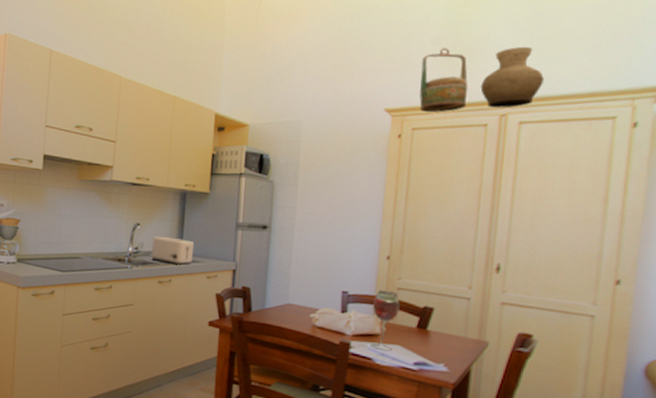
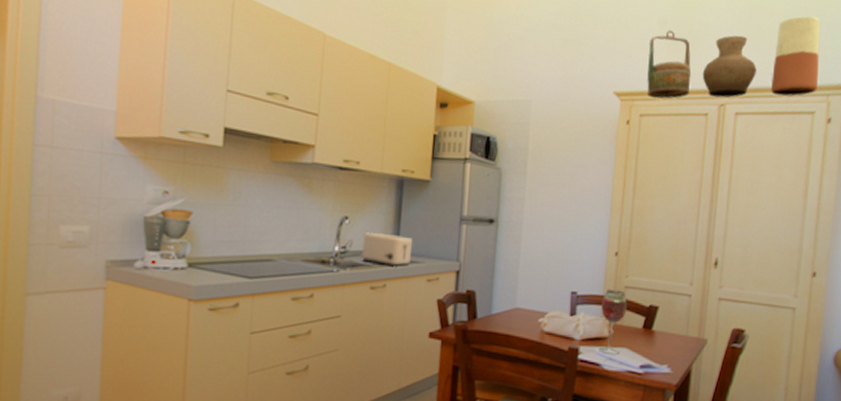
vase: none [562,20,623,103] -> present [771,16,821,97]

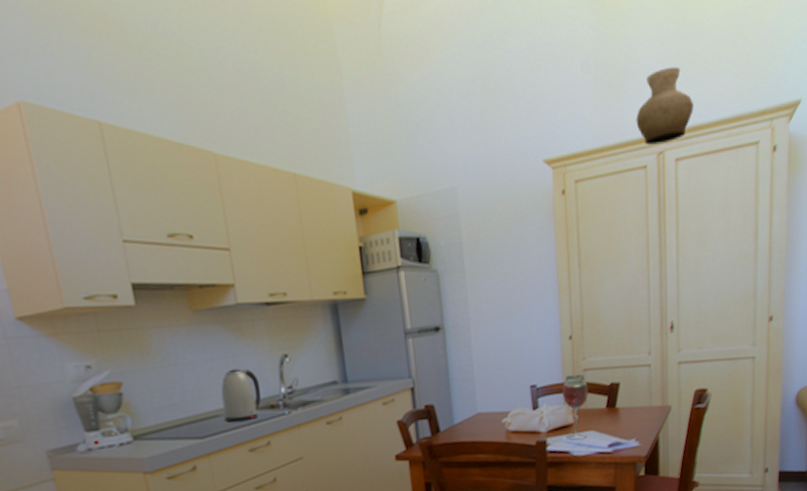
kettle: none [276,220,317,271] -> present [220,368,261,423]
toaster: present [361,231,413,267] -> none [307,363,362,398]
decorative basket: present [647,30,692,99] -> none [575,75,625,160]
vase: present [771,16,821,97] -> none [710,28,760,130]

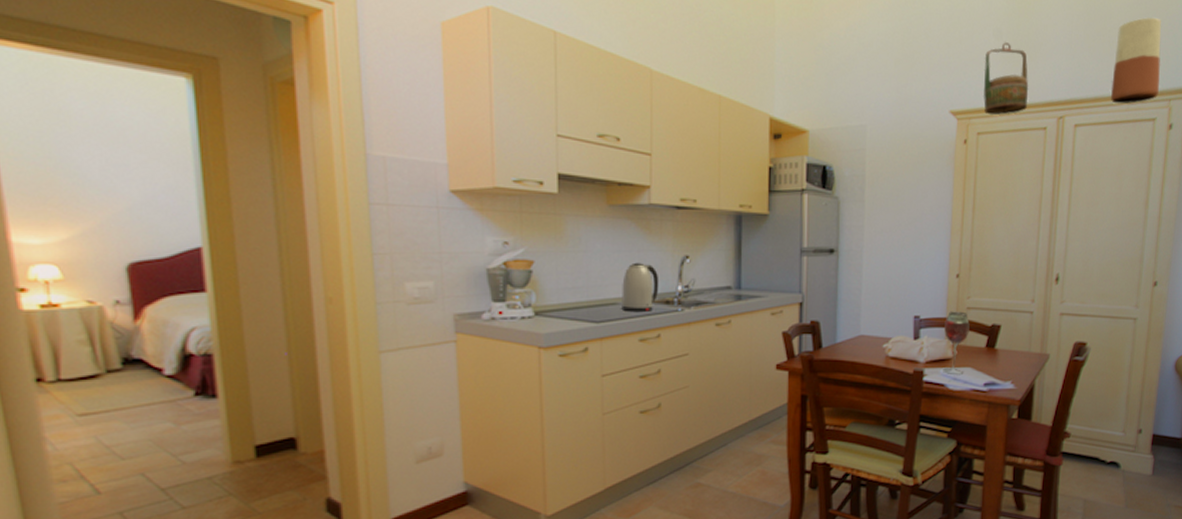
decorative basket: none [575,75,625,160] -> present [984,42,1029,116]
vase: present [636,66,693,145] -> none [1040,43,1096,110]
vase: none [710,28,760,130] -> present [1111,17,1162,105]

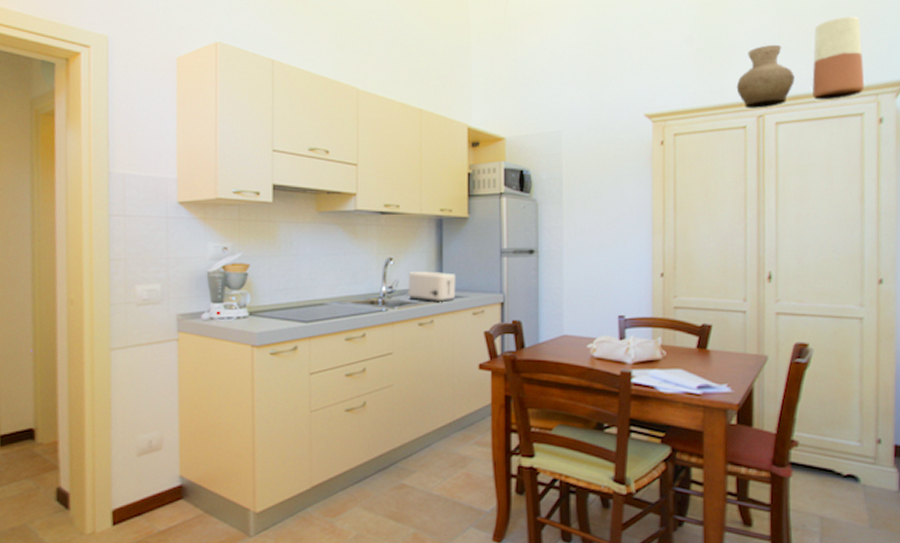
kettle: present [621,262,659,313] -> none [329,265,365,313]
toaster: none [705,269,755,303] -> present [408,270,456,303]
wineglass: present [943,311,970,376] -> none [651,311,678,378]
decorative basket: present [984,42,1029,116] -> none [678,48,725,117]
vase: none [1040,43,1096,110] -> present [736,44,795,109]

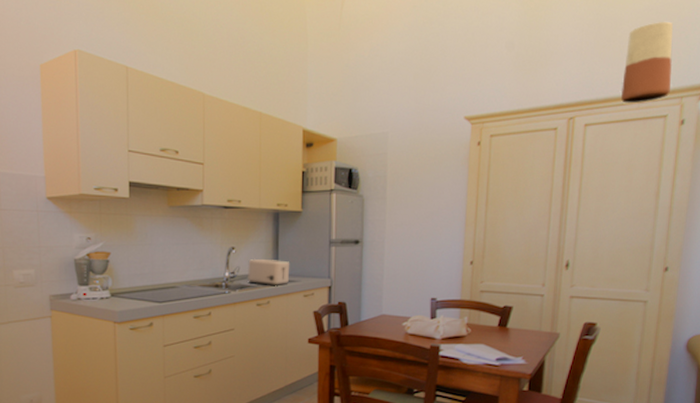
vase: present [736,44,795,109] -> none [551,49,606,112]

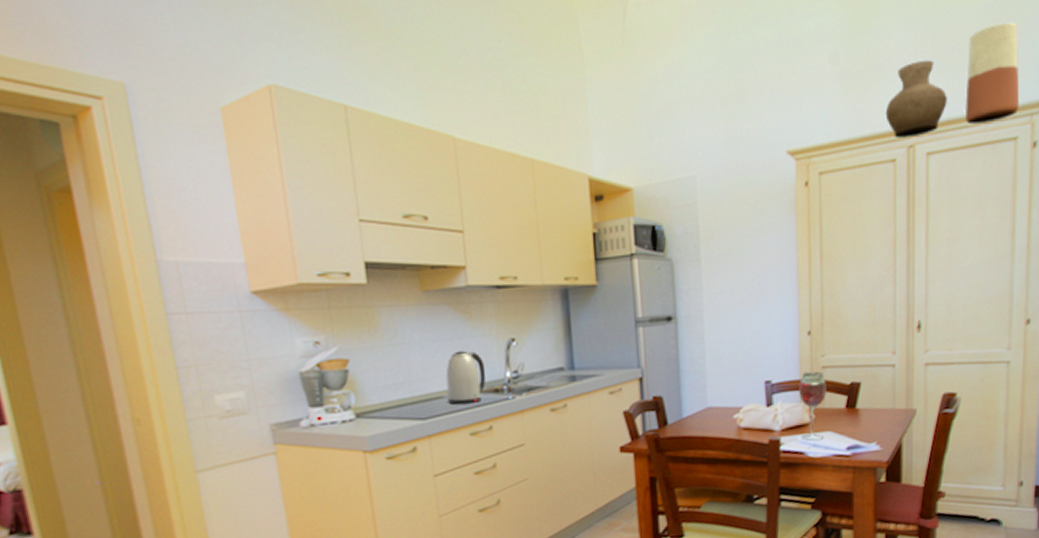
kettle: none [179,253,210,295] -> present [445,350,486,406]
toaster: present [248,258,290,287] -> none [534,350,589,385]
wineglass: none [457,294,483,351] -> present [799,371,827,442]
vase: none [551,49,606,112] -> present [885,60,947,138]

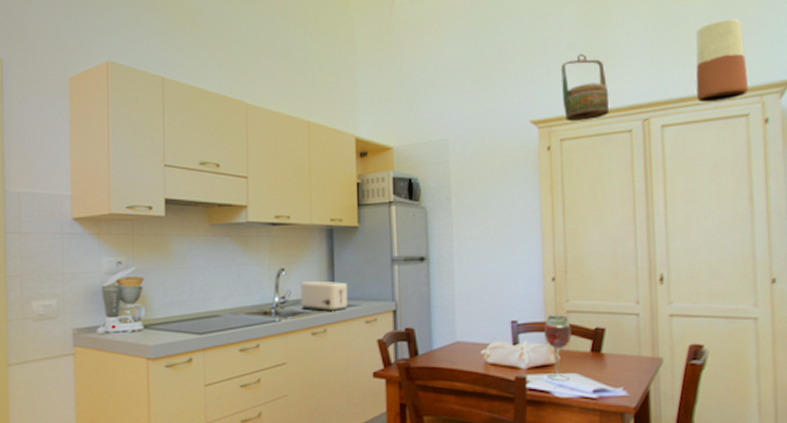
kettle: present [445,350,486,406] -> none [223,276,257,324]
toaster: none [534,350,589,385] -> present [300,280,348,312]
decorative basket: none [822,67,873,152] -> present [561,54,609,122]
vase: present [885,60,947,138] -> none [620,48,679,112]

